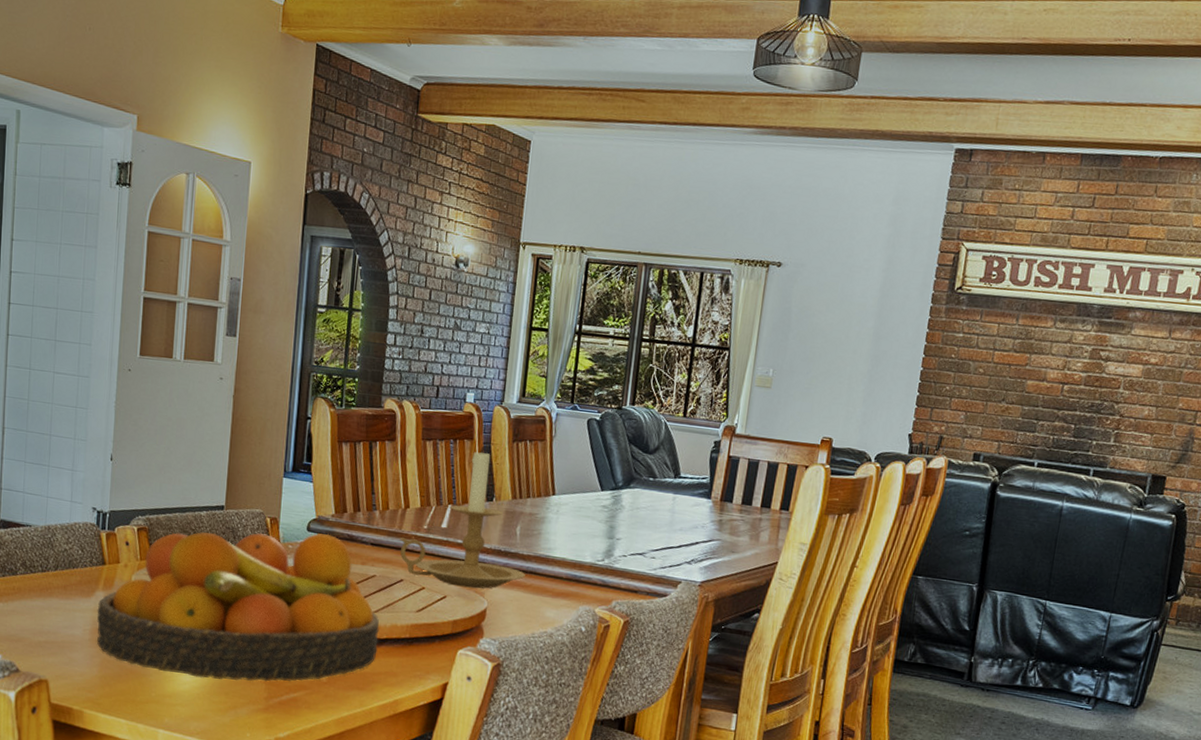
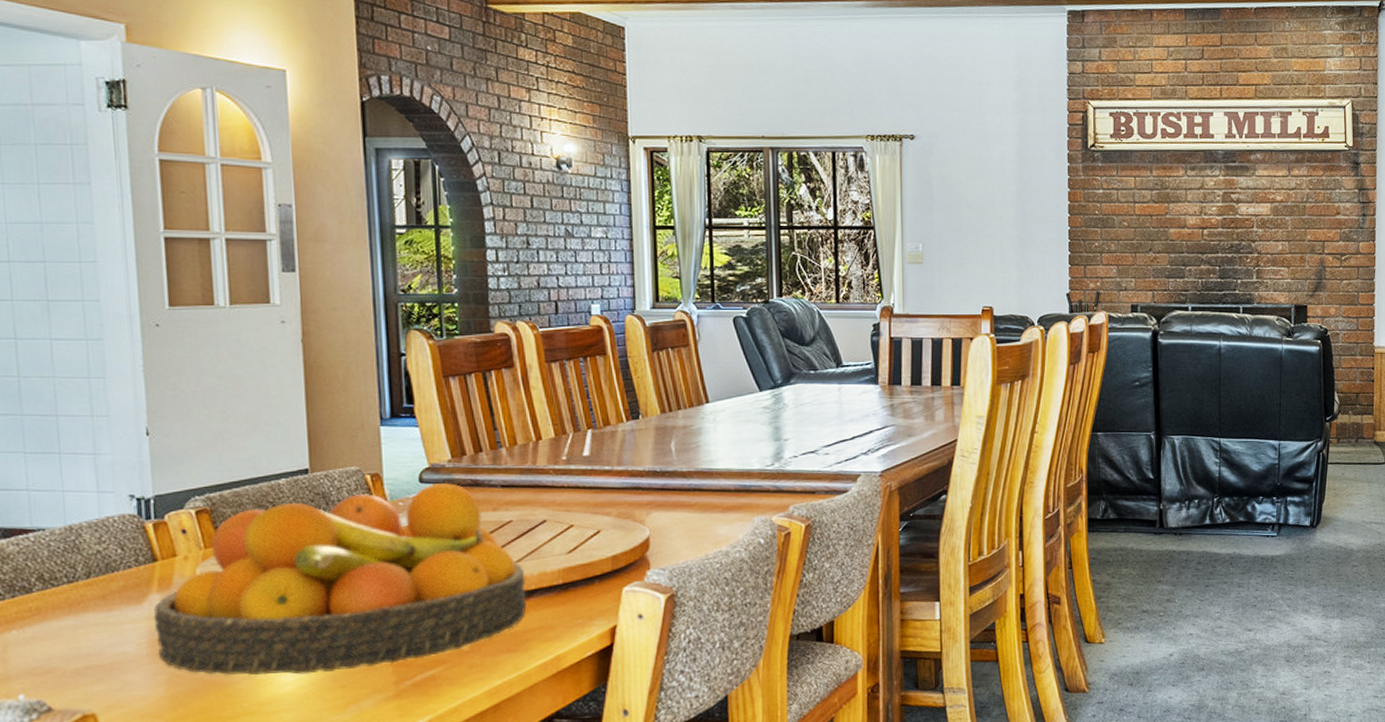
candle holder: present [400,447,525,589] -> none [535,361,688,518]

